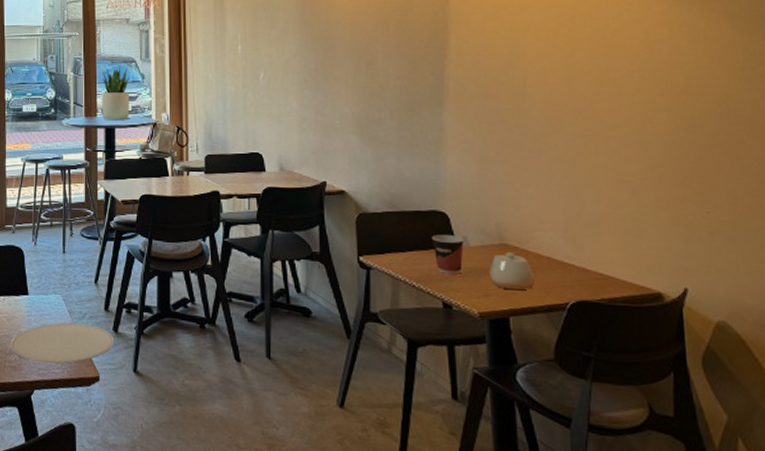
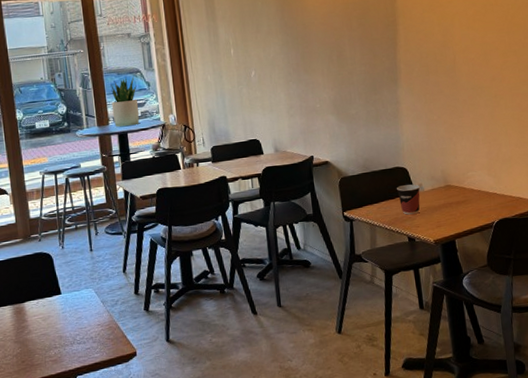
plate: present [10,322,114,364] -> none [48,309,146,352]
sugar bowl: present [488,252,534,290] -> none [438,191,471,219]

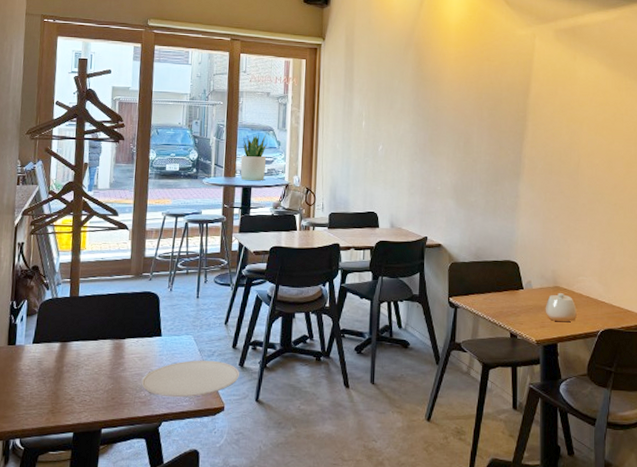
plate: none [48,309,146,352] -> present [141,360,239,398]
cup: present [397,184,421,215] -> none [505,280,529,311]
sugar bowl: none [438,191,471,219] -> present [545,293,577,322]

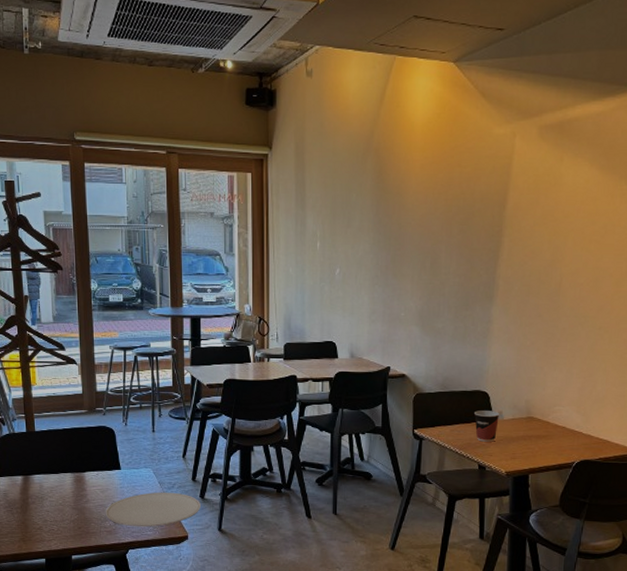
planter: present [240,133,268,181] -> none [187,258,215,311]
cup: none [505,280,529,311] -> present [474,410,500,442]
sugar bowl: present [545,293,577,322] -> none [516,424,551,453]

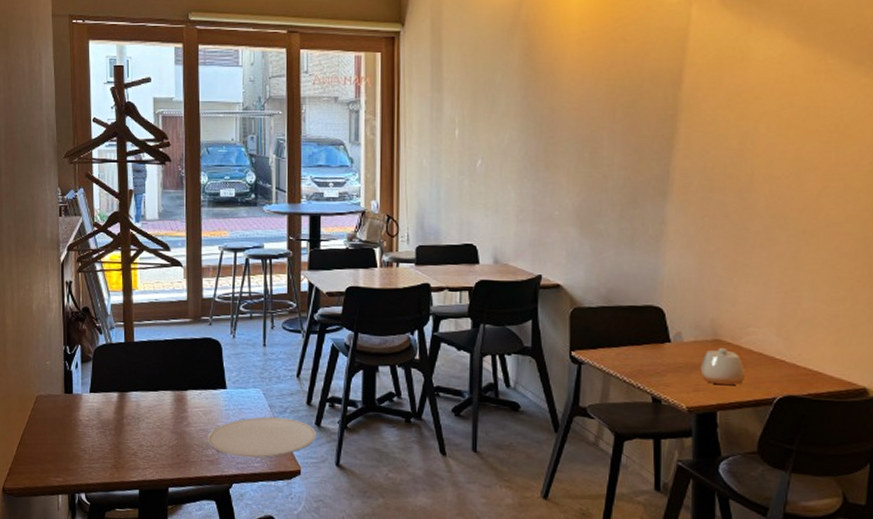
cup: present [474,410,500,442] -> none [646,330,679,369]
sugar bowl: none [516,424,551,453] -> present [700,348,745,385]

